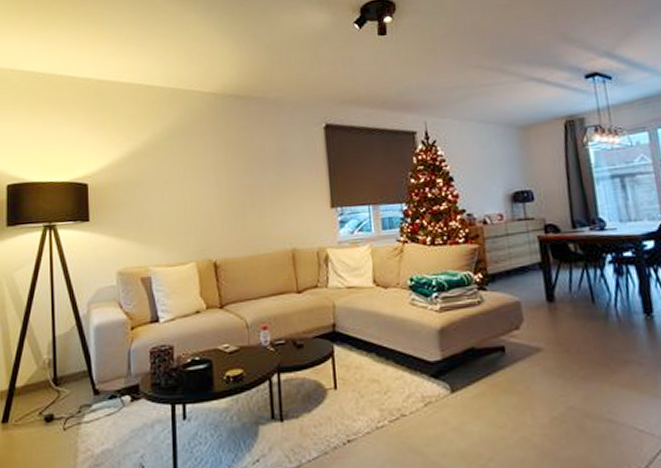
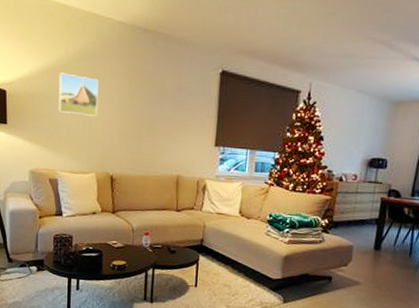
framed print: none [146,154,193,199] -> present [58,73,99,116]

